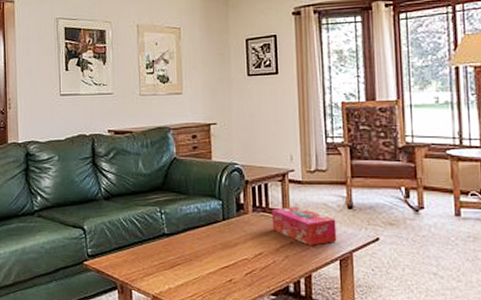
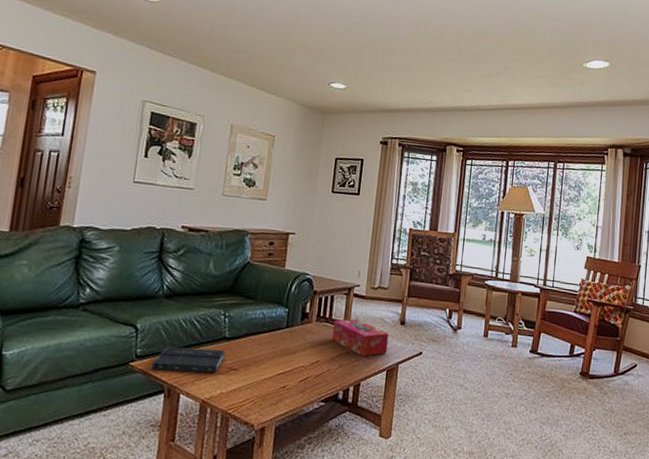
book: none [103,245,184,269] -> present [152,346,240,373]

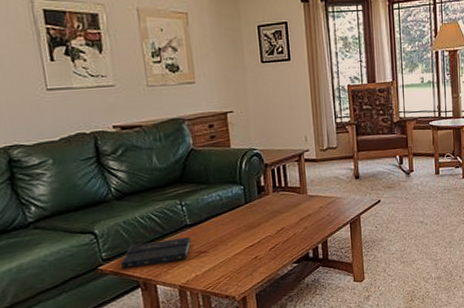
tissue box: present [331,318,389,357] -> none [290,182,347,215]

